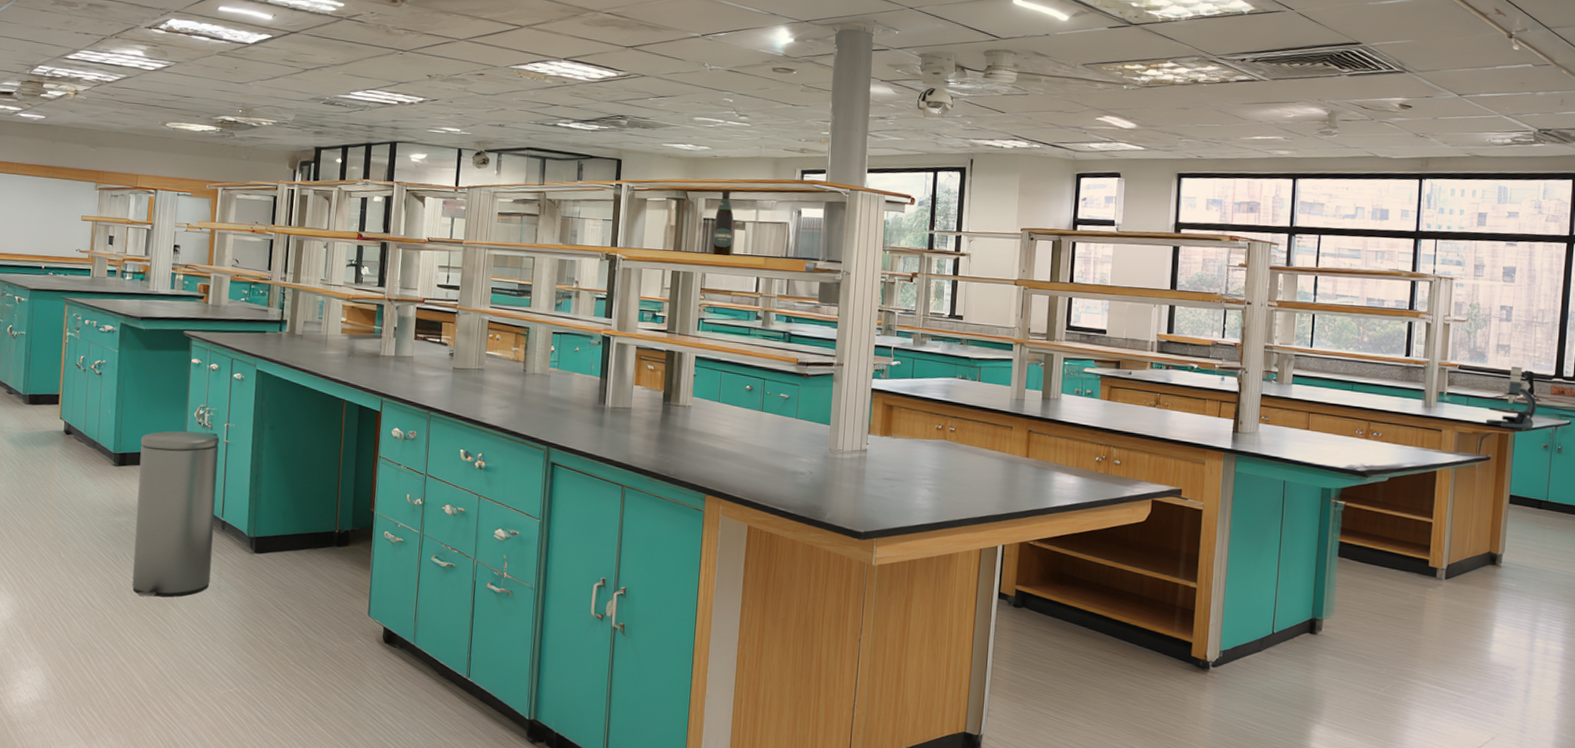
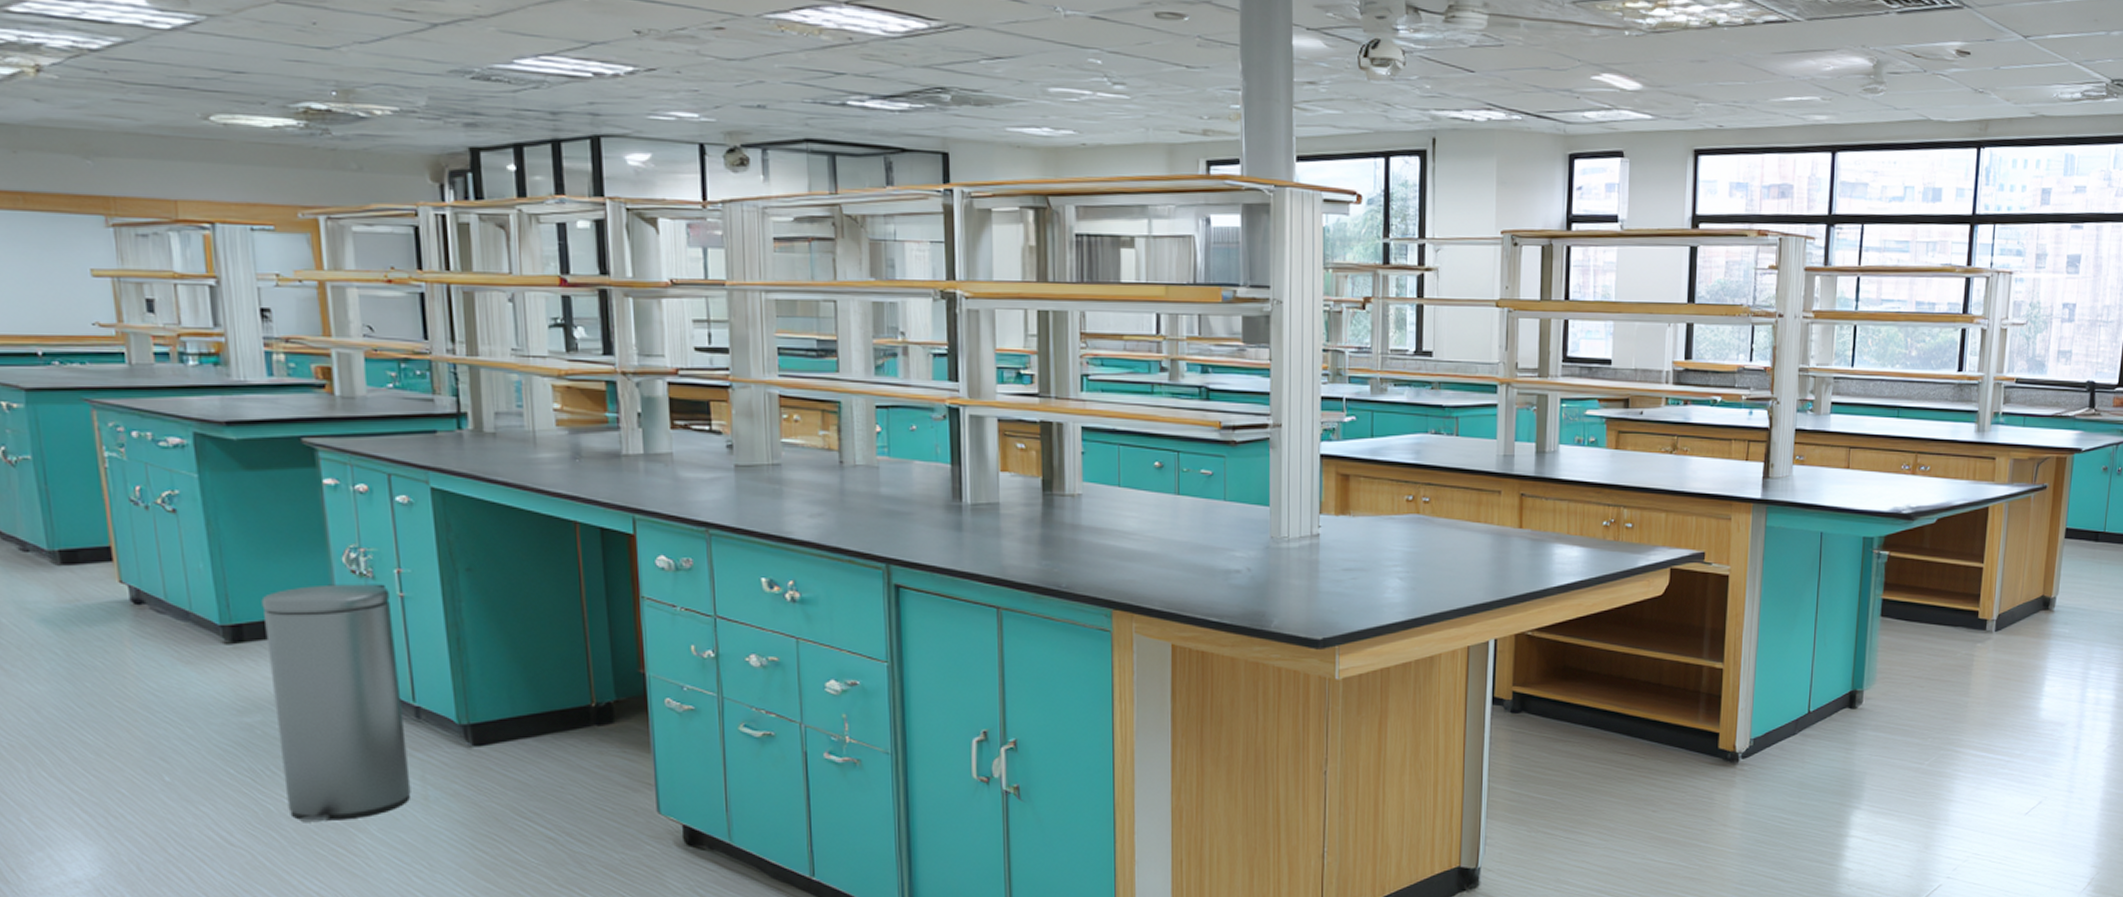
bottle: present [712,188,734,258] -> none [1091,190,1119,288]
microscope: present [1485,367,1538,431] -> none [2042,377,2099,452]

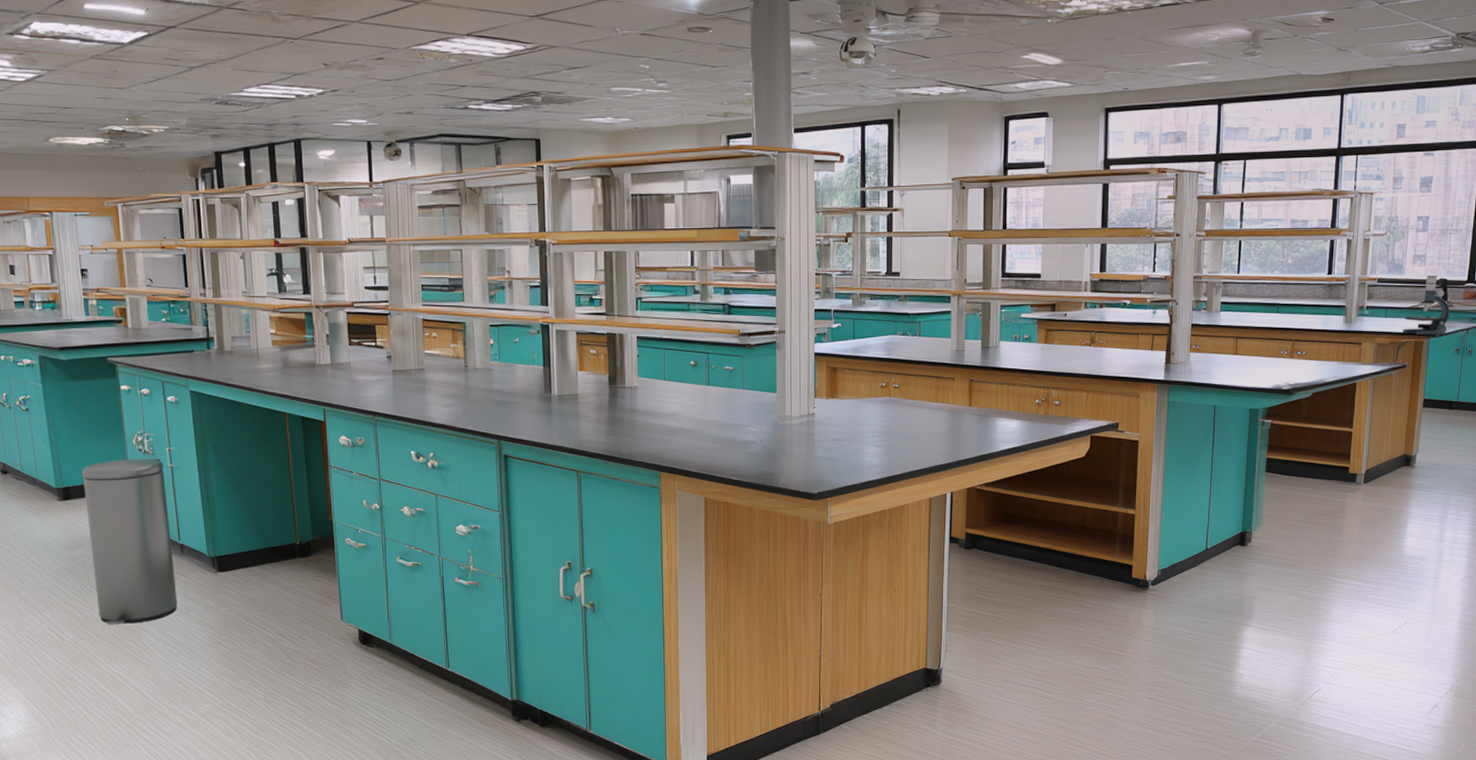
microscope: none [2042,377,2099,452] -> present [1402,275,1451,337]

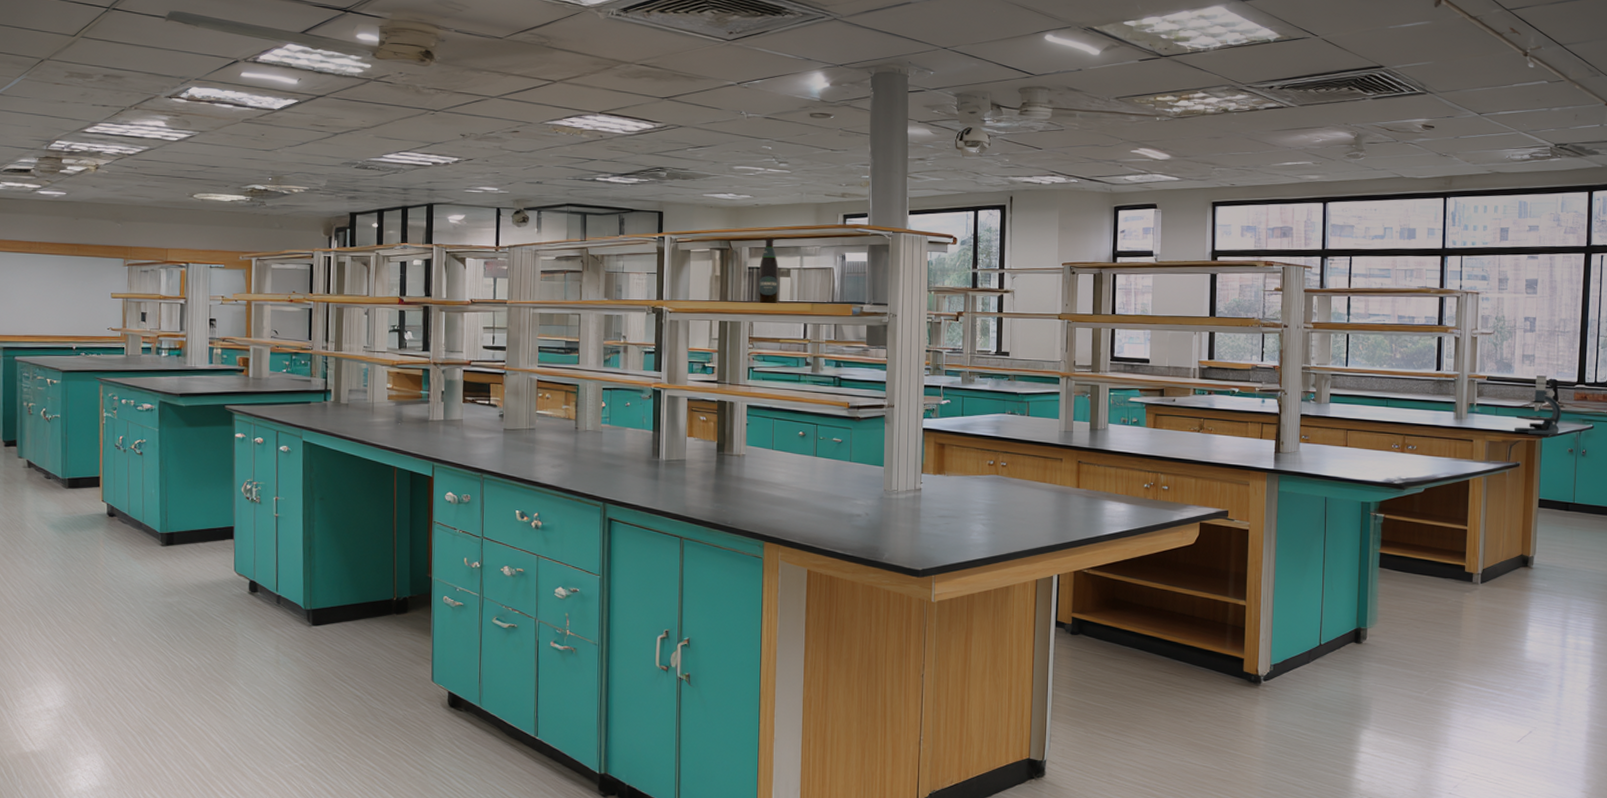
pedal bin: present [82,458,178,625] -> none [187,506,269,676]
bottle: none [643,161,664,233] -> present [759,236,779,305]

